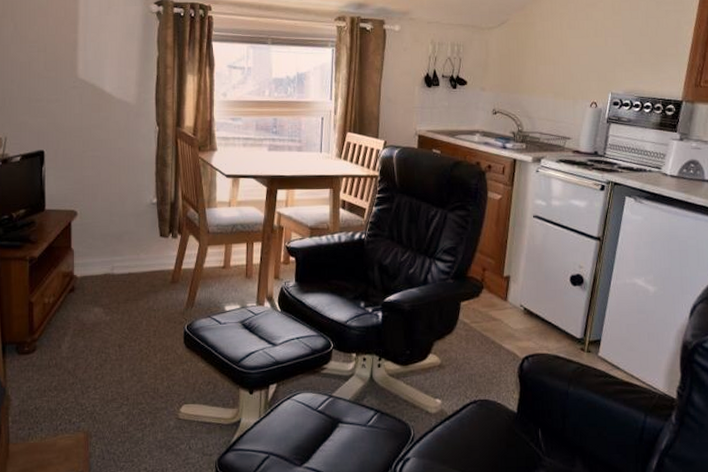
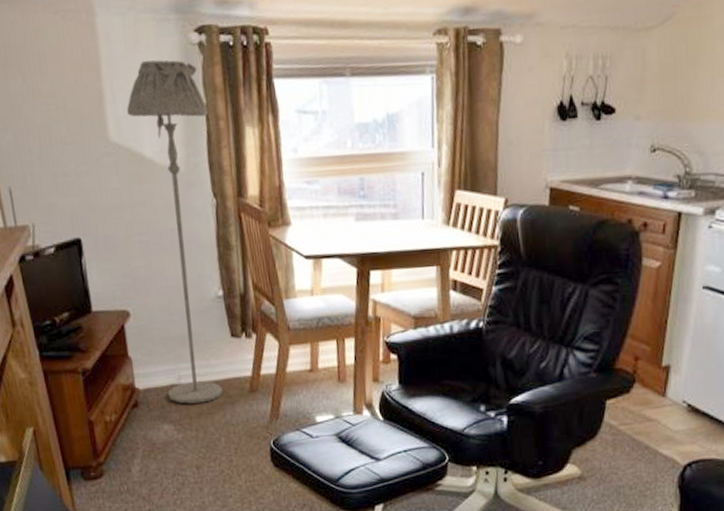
floor lamp: none [95,21,160,291] -> present [127,60,223,404]

